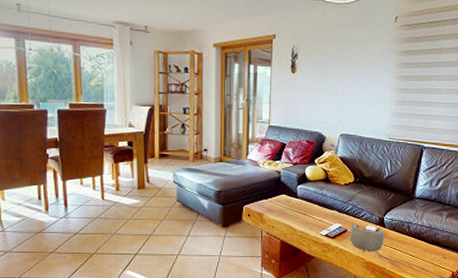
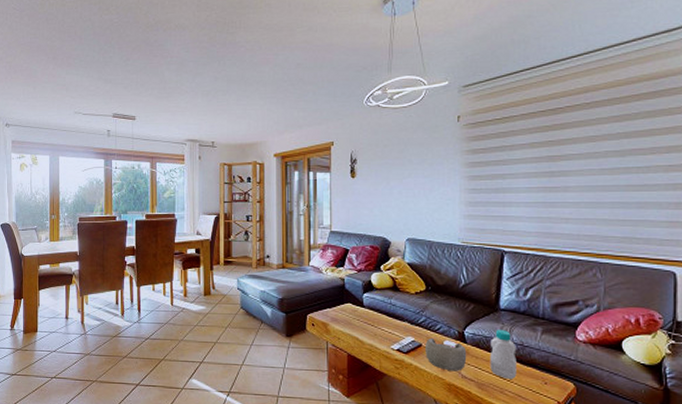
bottle: none [402,214,425,256] -> present [489,329,517,379]

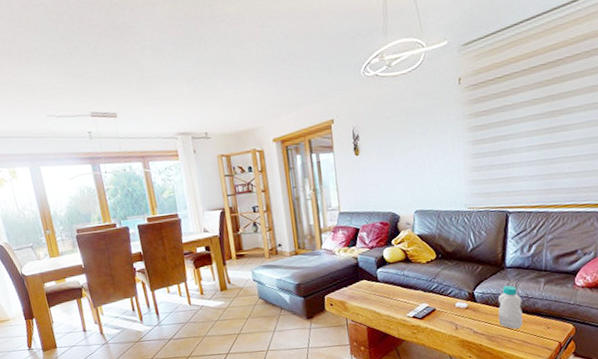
decorative bowl: present [425,337,467,372] -> none [439,301,478,329]

